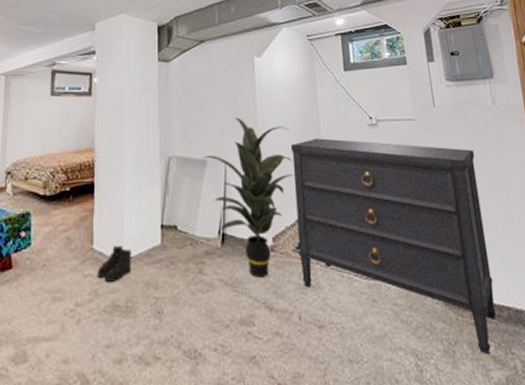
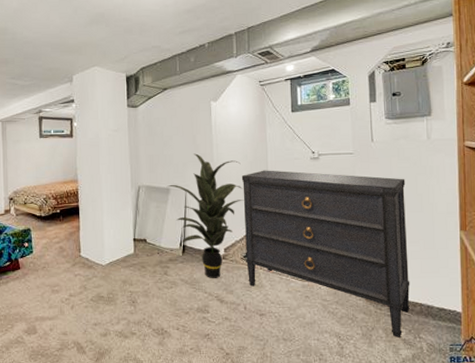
boots: present [96,245,133,282] -> none [84,253,112,280]

